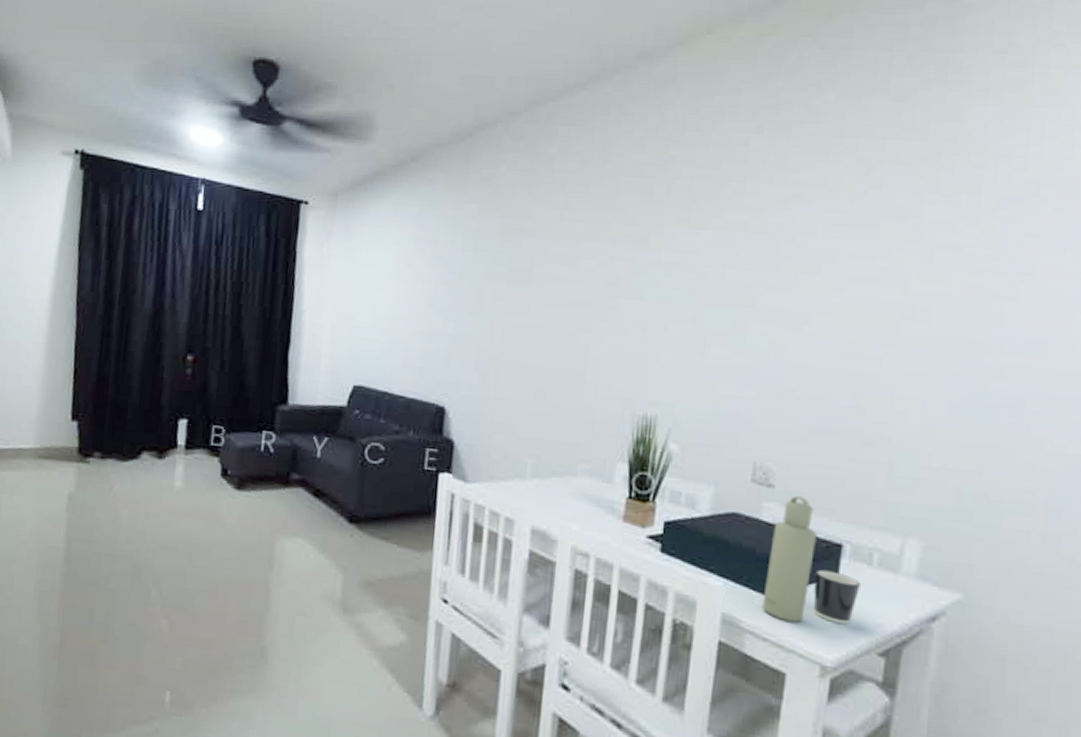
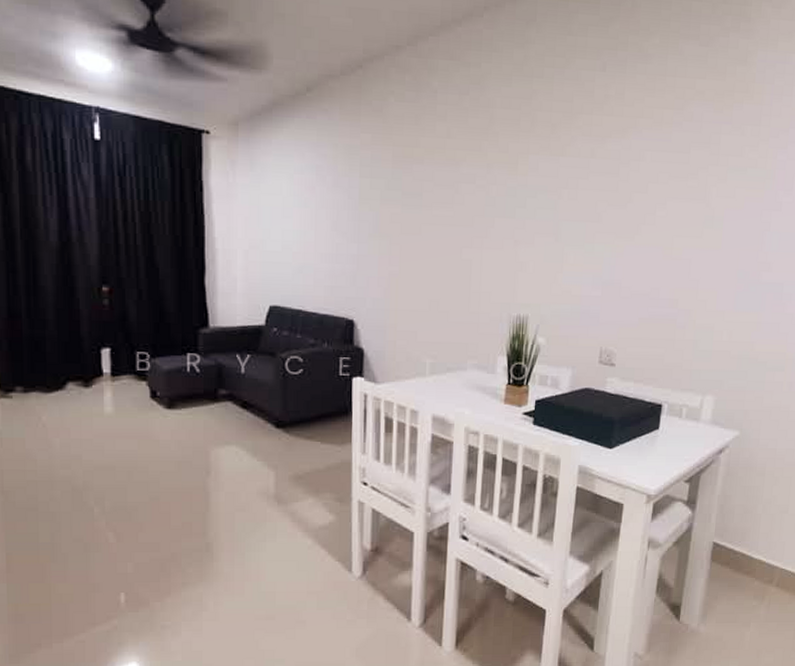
bottle: present [762,495,817,622] -> none [607,370,645,466]
mug: present [813,569,860,624] -> none [642,425,674,462]

